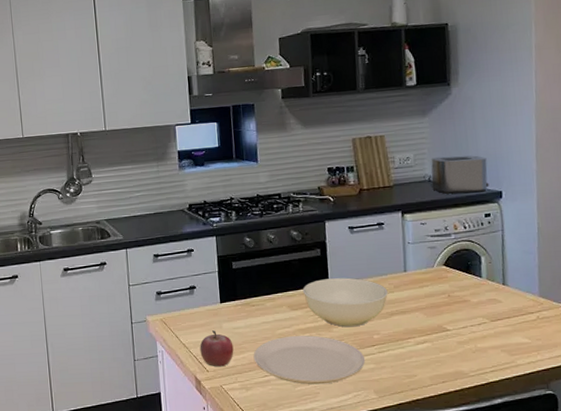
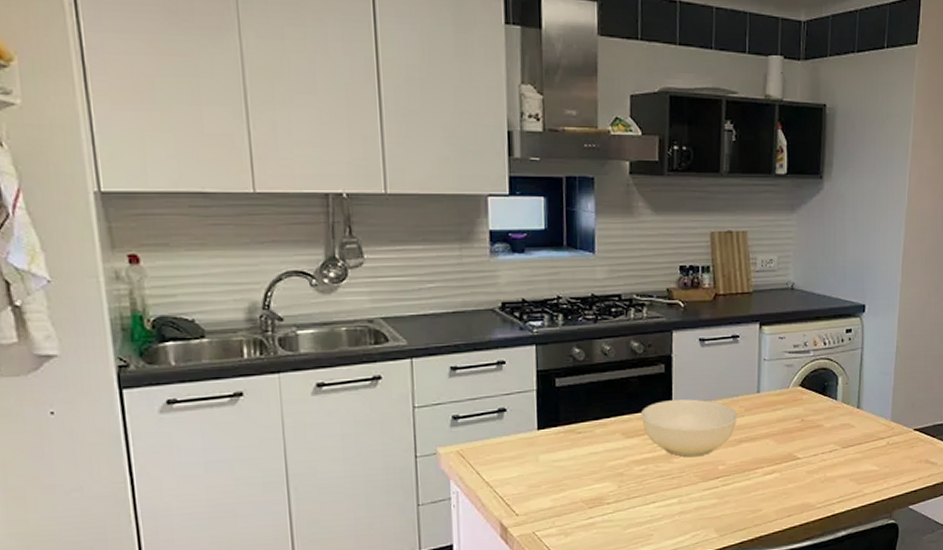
fruit: present [200,330,234,367] -> none [508,464,552,509]
plate: present [253,335,366,385] -> none [576,467,708,526]
toaster: present [431,155,489,194] -> none [794,261,853,305]

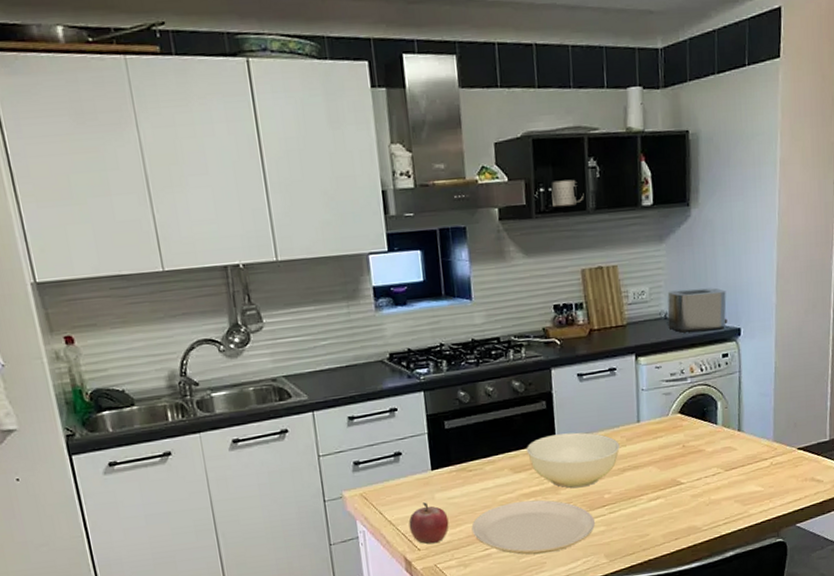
fruit: none [508,464,552,509] -> present [408,502,449,544]
plate: none [576,467,708,526] -> present [471,499,596,555]
mug: none [685,140,719,167] -> present [551,179,584,208]
toaster: none [794,261,853,305] -> present [667,288,728,333]

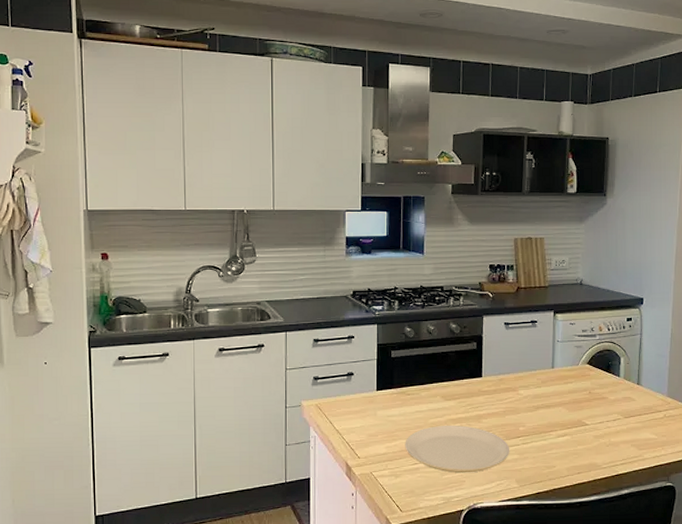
fruit: present [408,502,449,544] -> none [353,417,386,454]
bowl: present [526,432,620,488] -> none [456,371,536,419]
mug: present [551,179,584,208] -> none [495,167,521,188]
toaster: present [667,288,728,333] -> none [583,262,633,298]

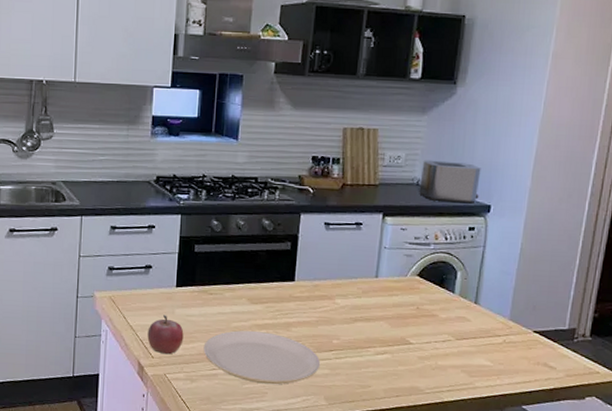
fruit: none [353,417,386,454] -> present [147,315,184,355]
toaster: none [583,262,633,298] -> present [419,160,481,204]

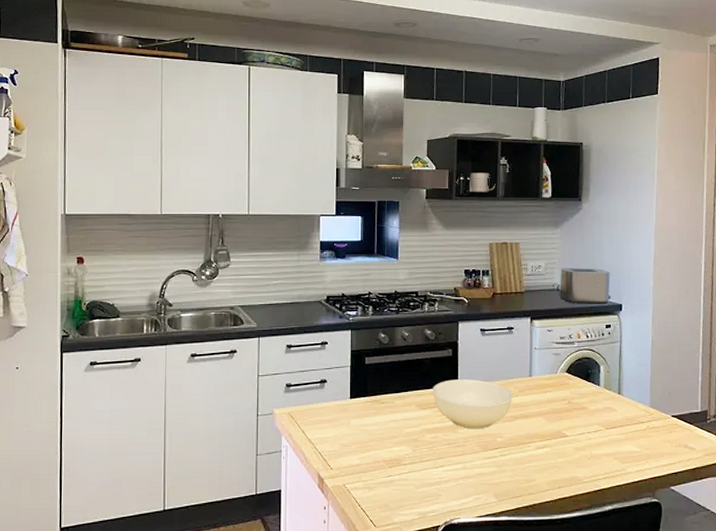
fruit: present [147,315,184,355] -> none [326,426,360,465]
plate: present [203,330,321,385] -> none [379,435,488,487]
bowl: none [265,274,355,329] -> present [432,379,513,429]
mug: none [325,45,357,70] -> present [469,172,496,193]

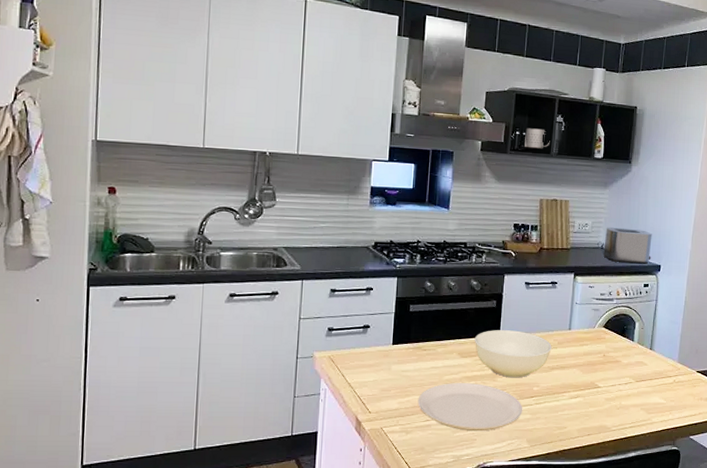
plate: none [379,435,488,487] -> present [417,382,523,432]

